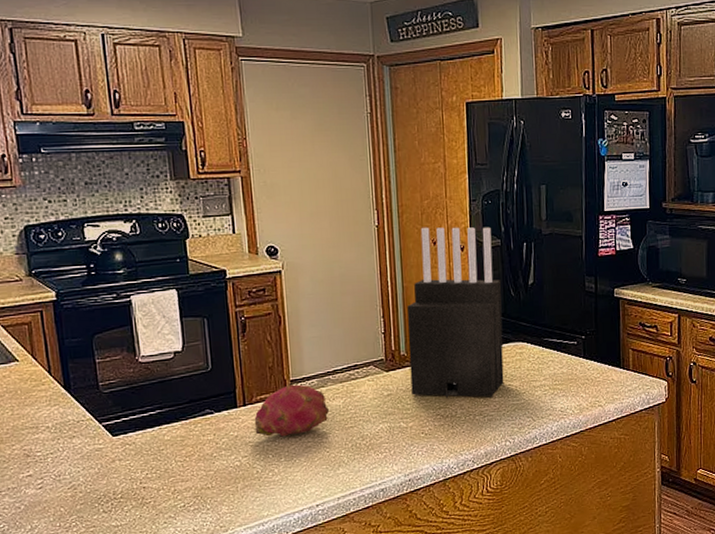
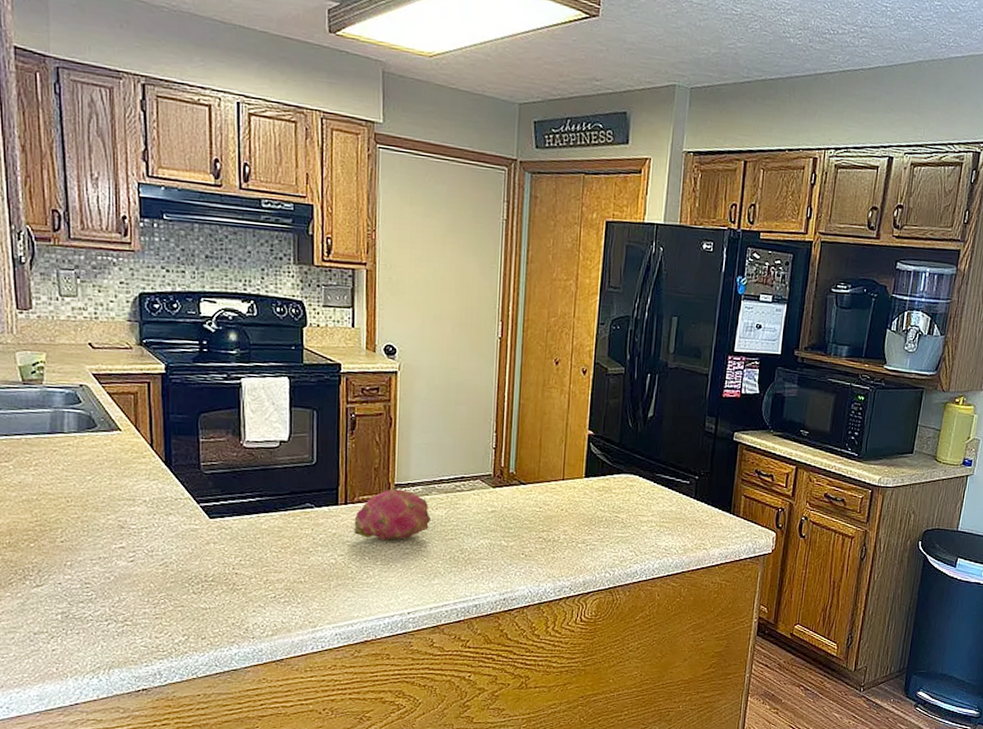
knife block: present [407,227,504,399] -> none [516,345,619,527]

